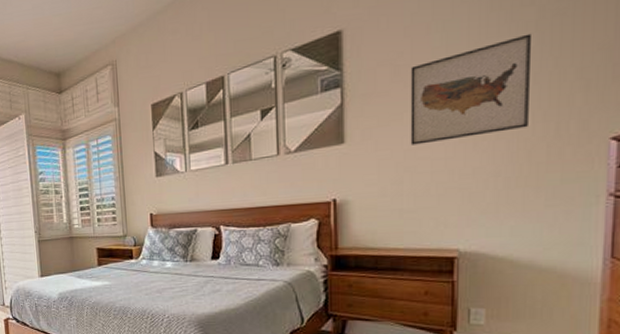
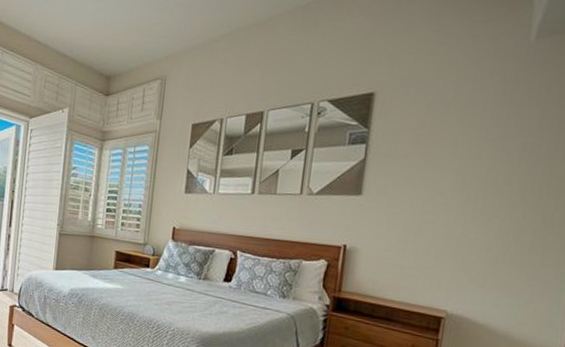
wall art: present [410,33,533,145] -> none [419,129,534,212]

